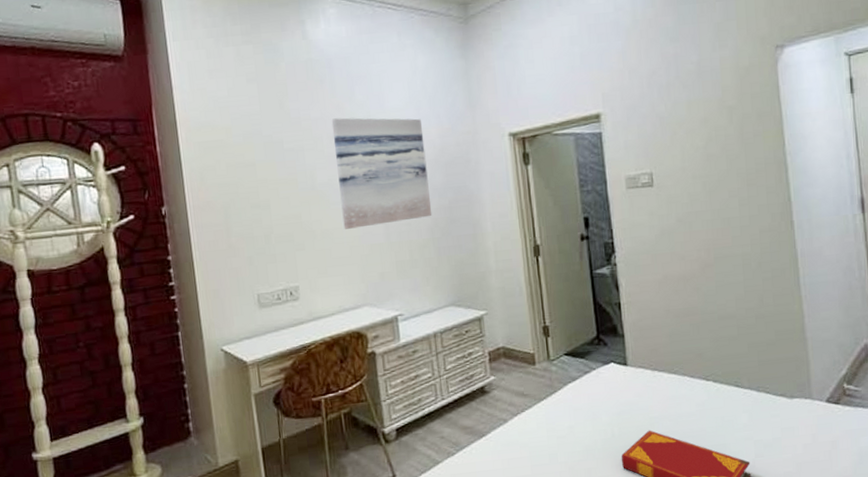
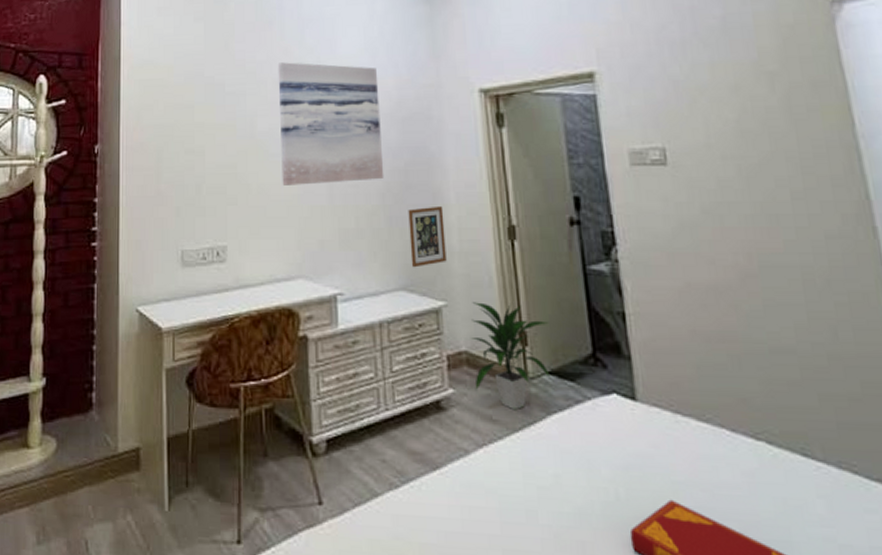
picture frame: none [453,234,486,287] -> present [408,205,447,268]
indoor plant: none [507,306,566,386] -> present [471,302,550,411]

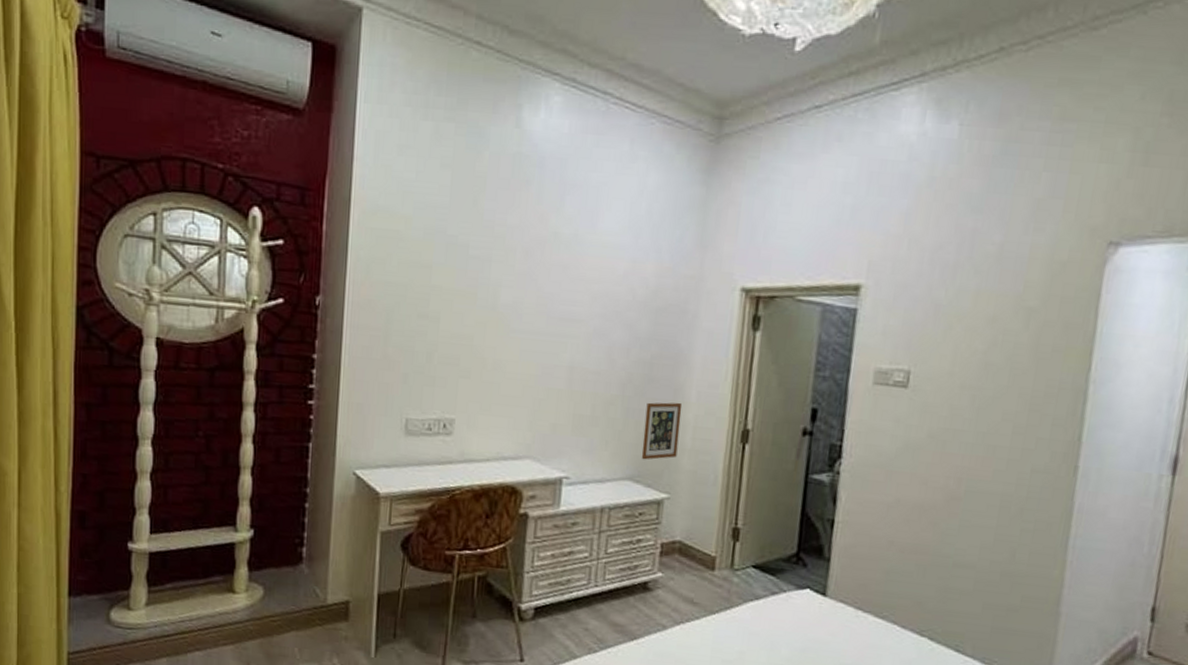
wall art: present [277,62,385,186] -> none [520,230,638,370]
indoor plant: present [471,302,550,411] -> none [682,497,763,596]

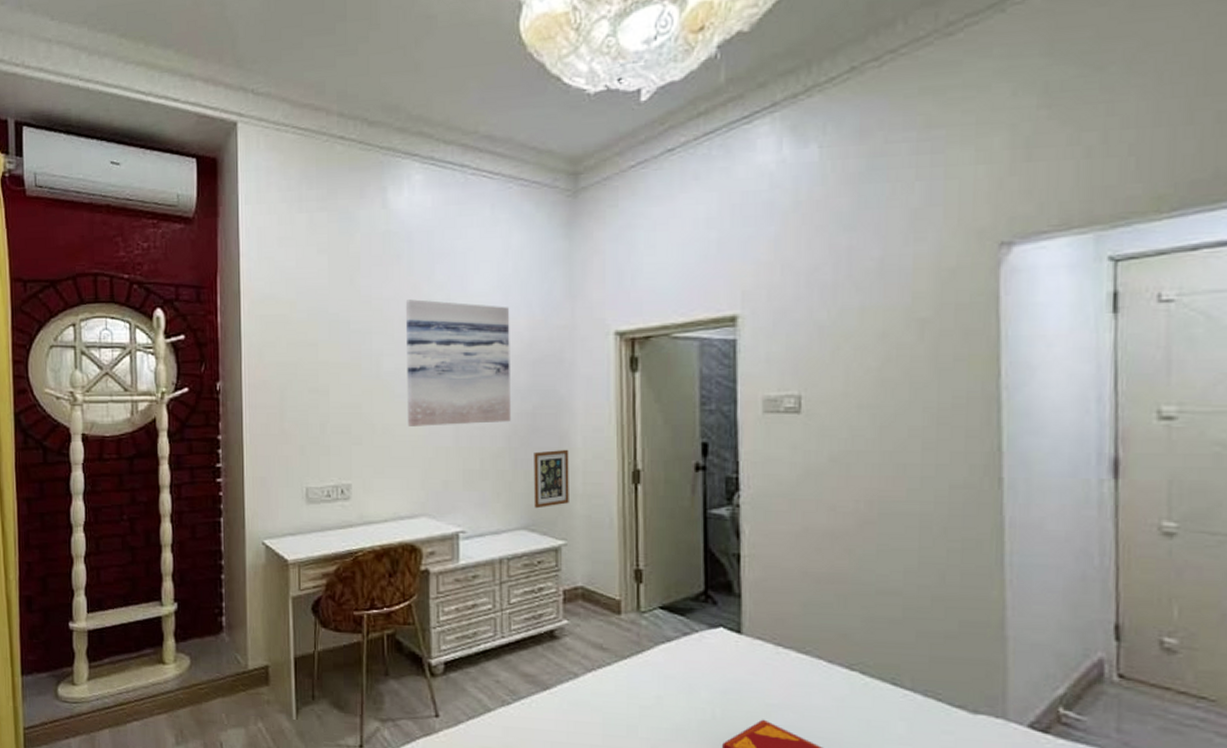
wall art: none [520,230,638,370] -> present [405,299,512,426]

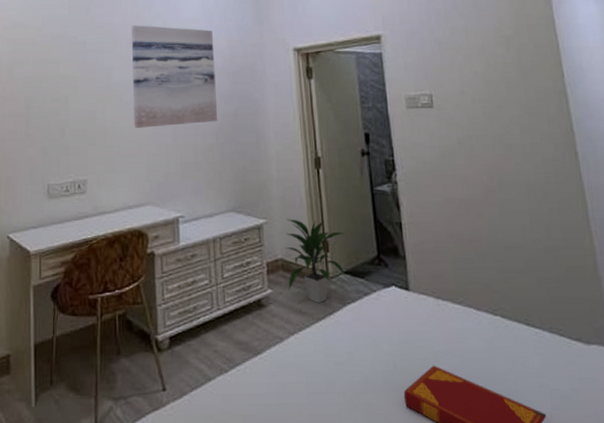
picture frame: present [533,449,569,509] -> none [237,142,267,193]
indoor plant: none [588,542,665,641] -> present [286,219,346,304]

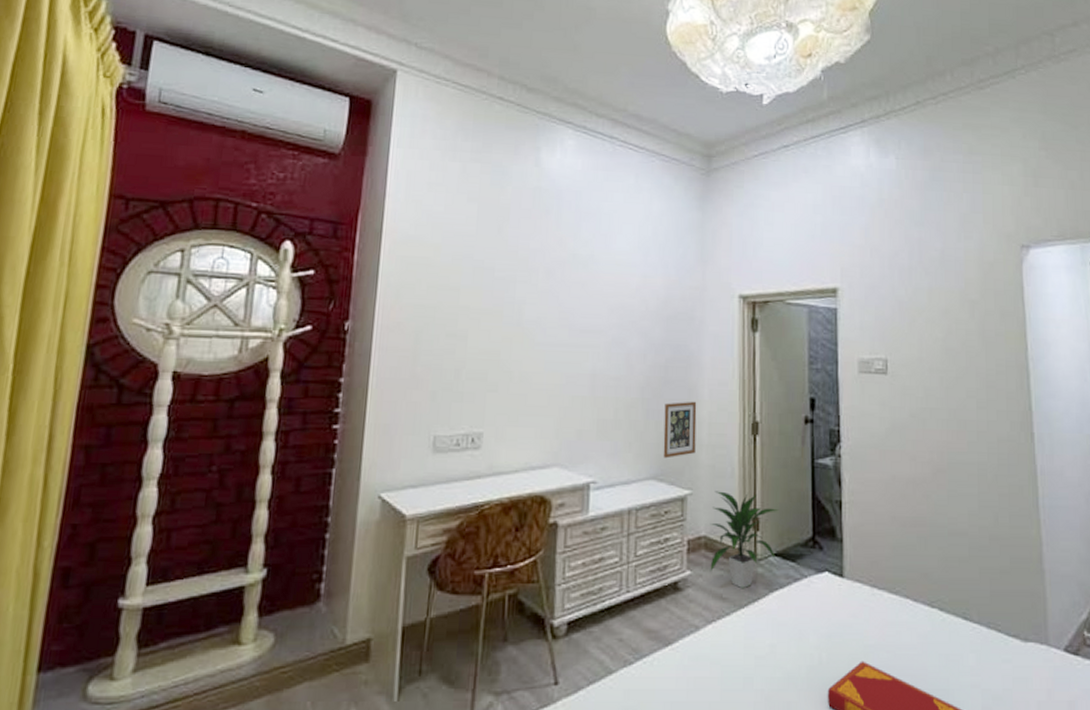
wall art: present [131,25,218,128] -> none [545,252,648,376]
picture frame: none [237,142,267,193] -> present [663,401,697,459]

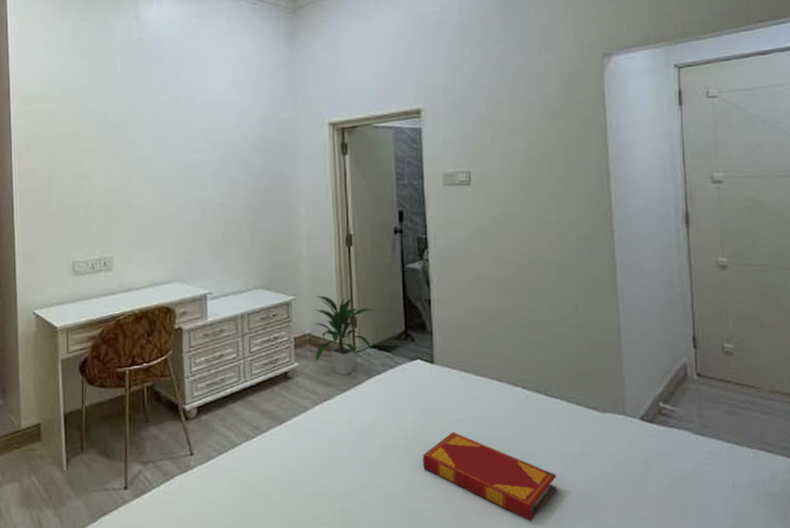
picture frame: present [663,401,697,459] -> none [267,219,297,270]

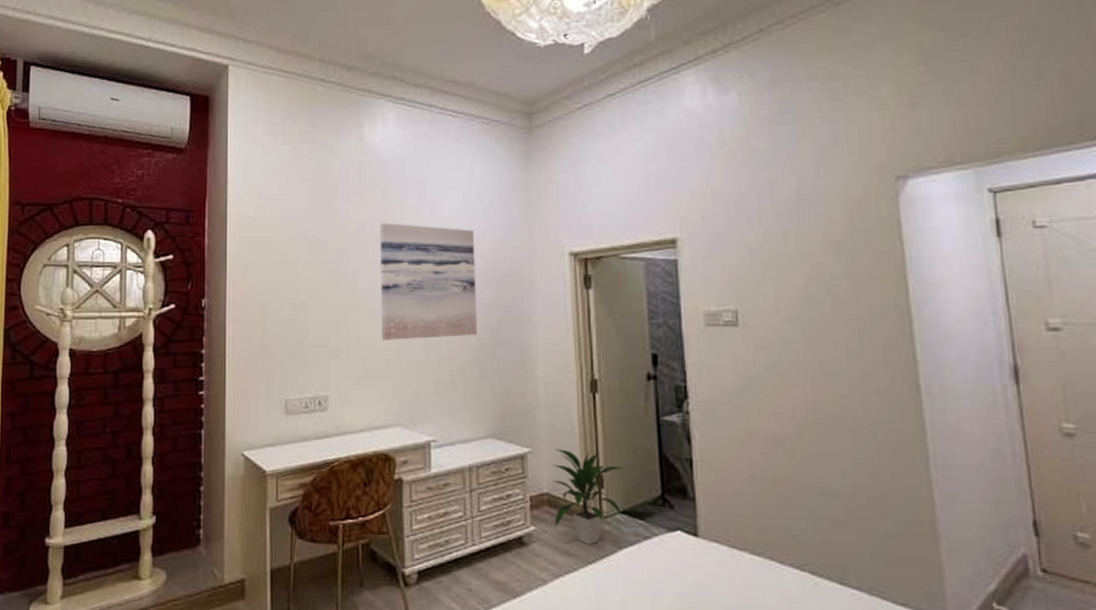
wall art: none [156,97,248,205] -> present [379,223,478,340]

